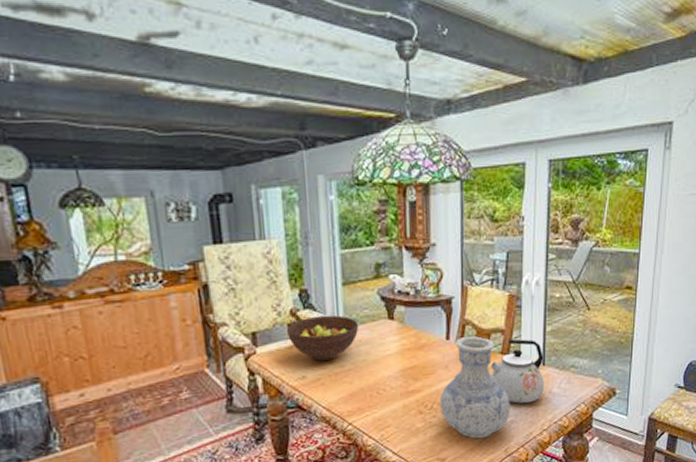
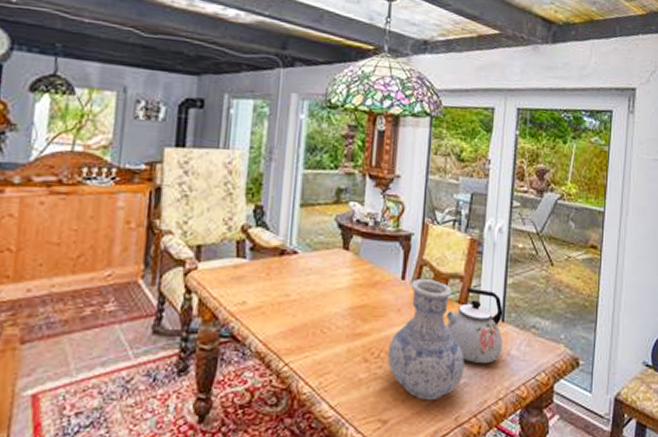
fruit bowl: present [287,315,359,362] -> none [234,235,312,288]

